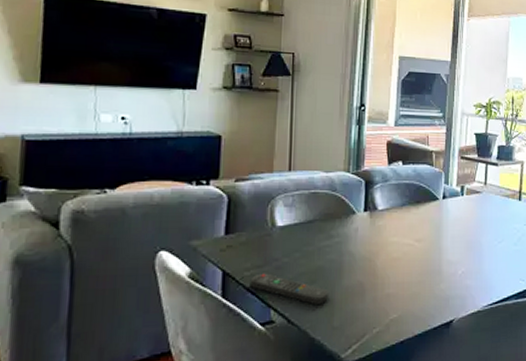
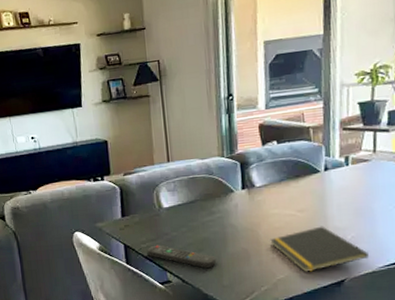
notepad: none [387,258,475,311] -> present [270,226,369,272]

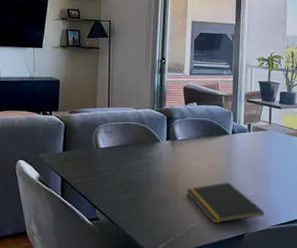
remote control: present [147,245,217,269] -> none [81,181,141,210]

